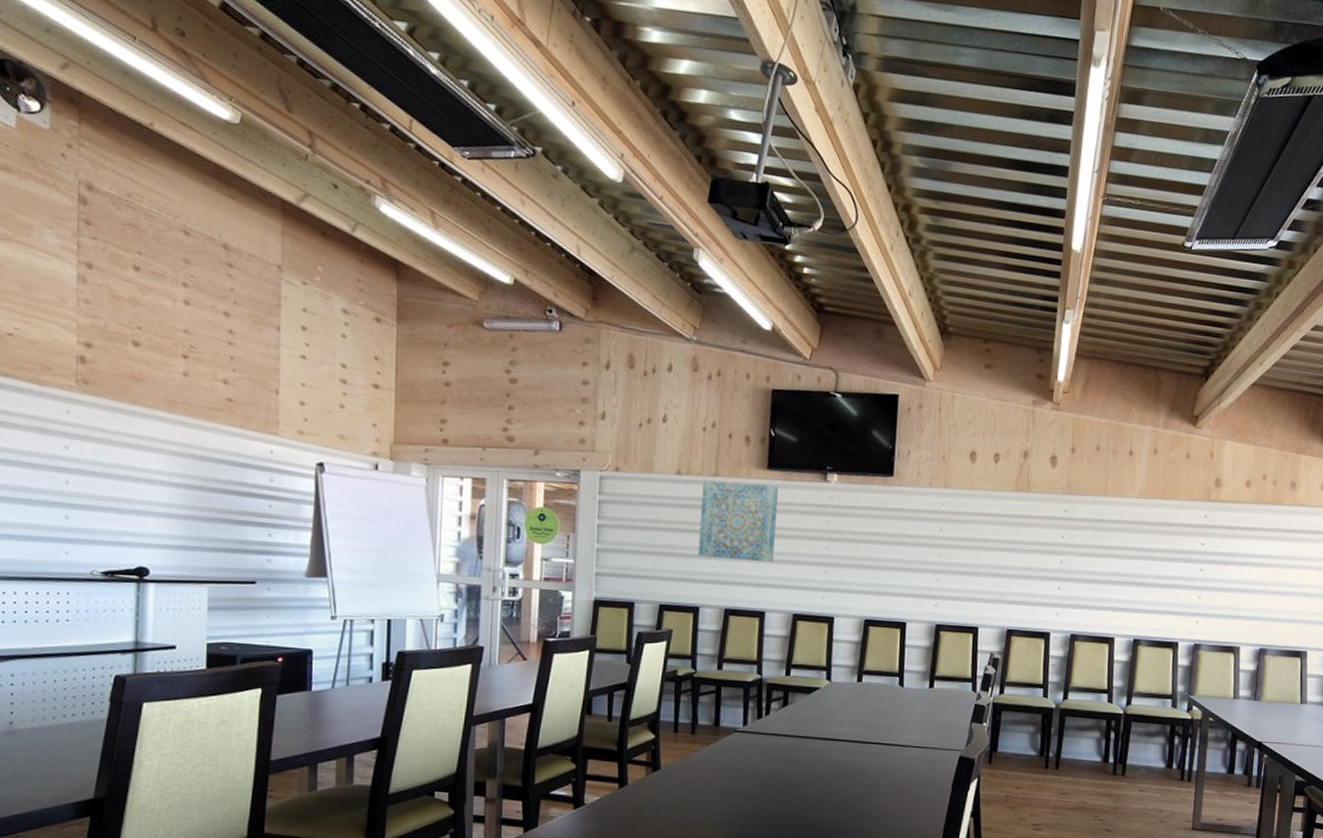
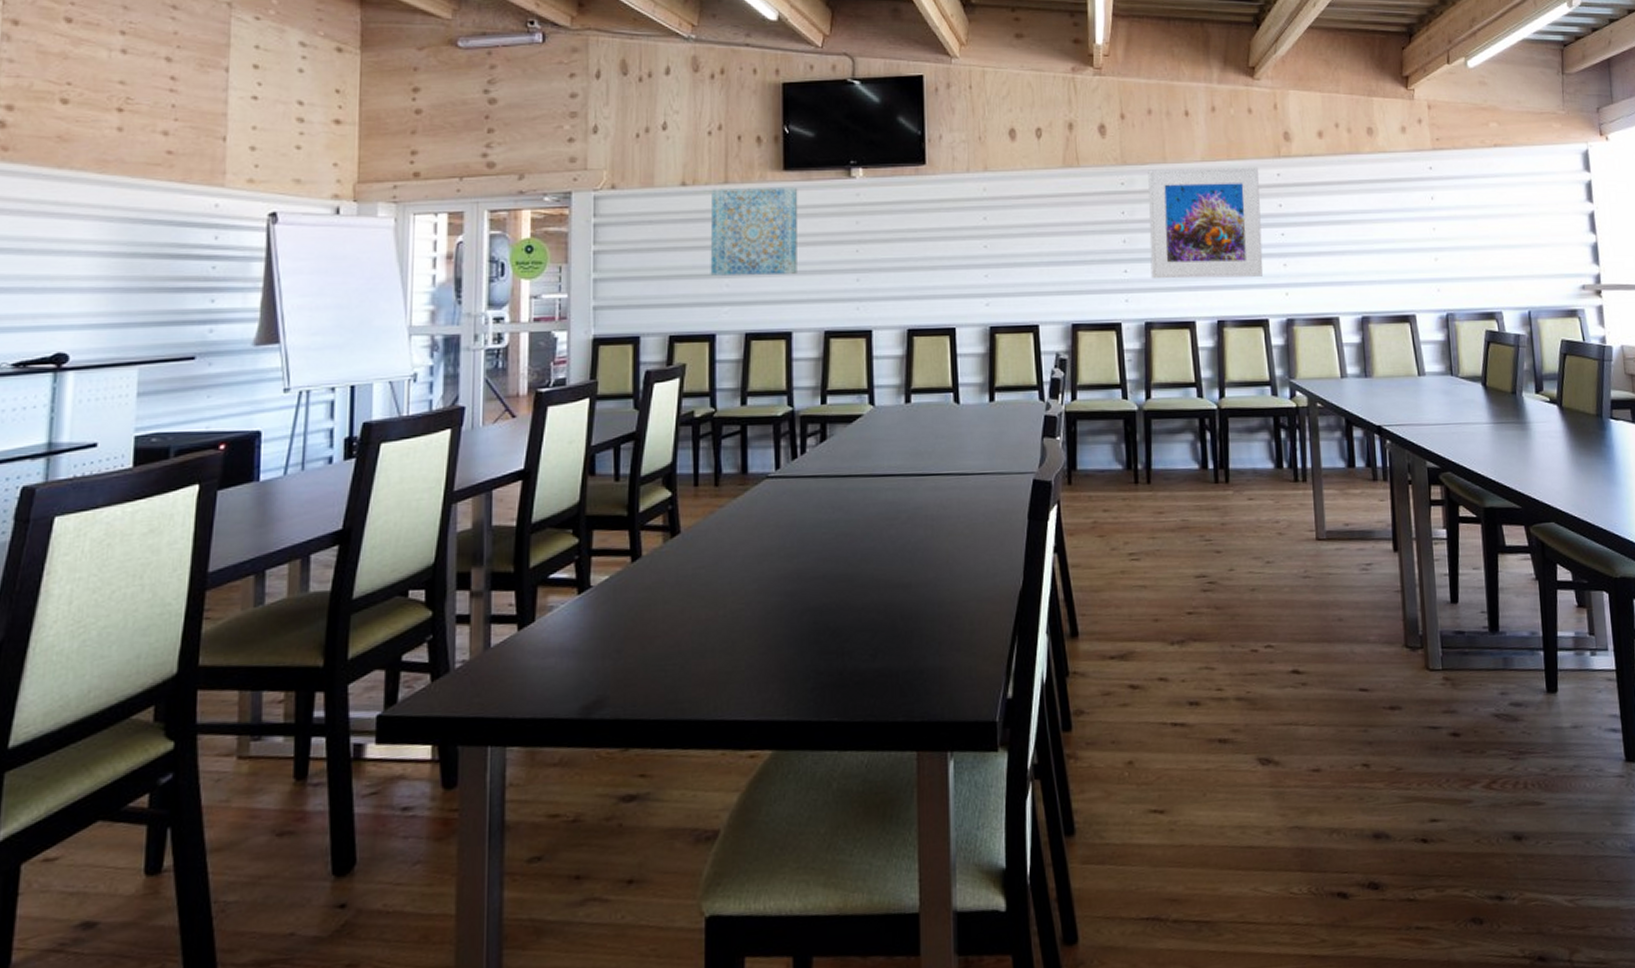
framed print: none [1081,501,1189,605] -> present [1148,167,1263,279]

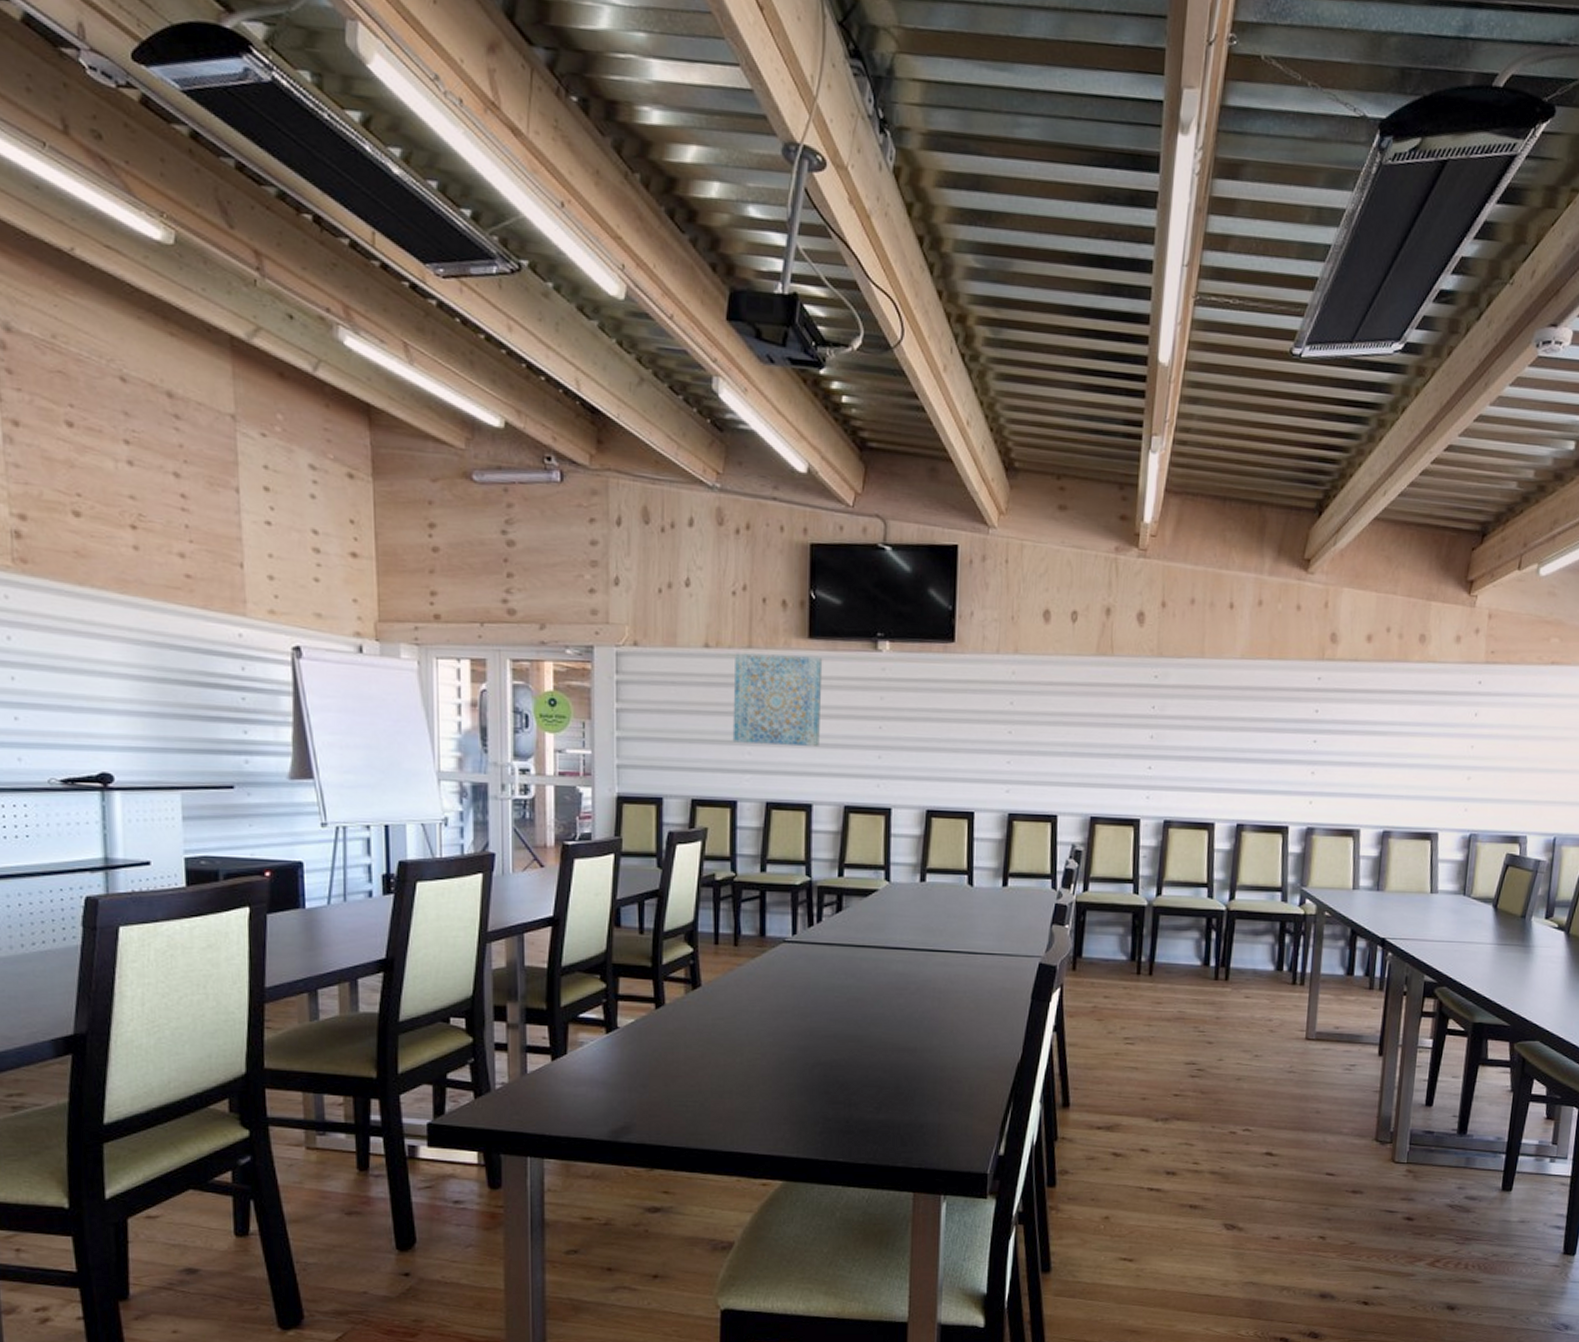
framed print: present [1148,167,1263,279] -> none [1175,664,1300,783]

